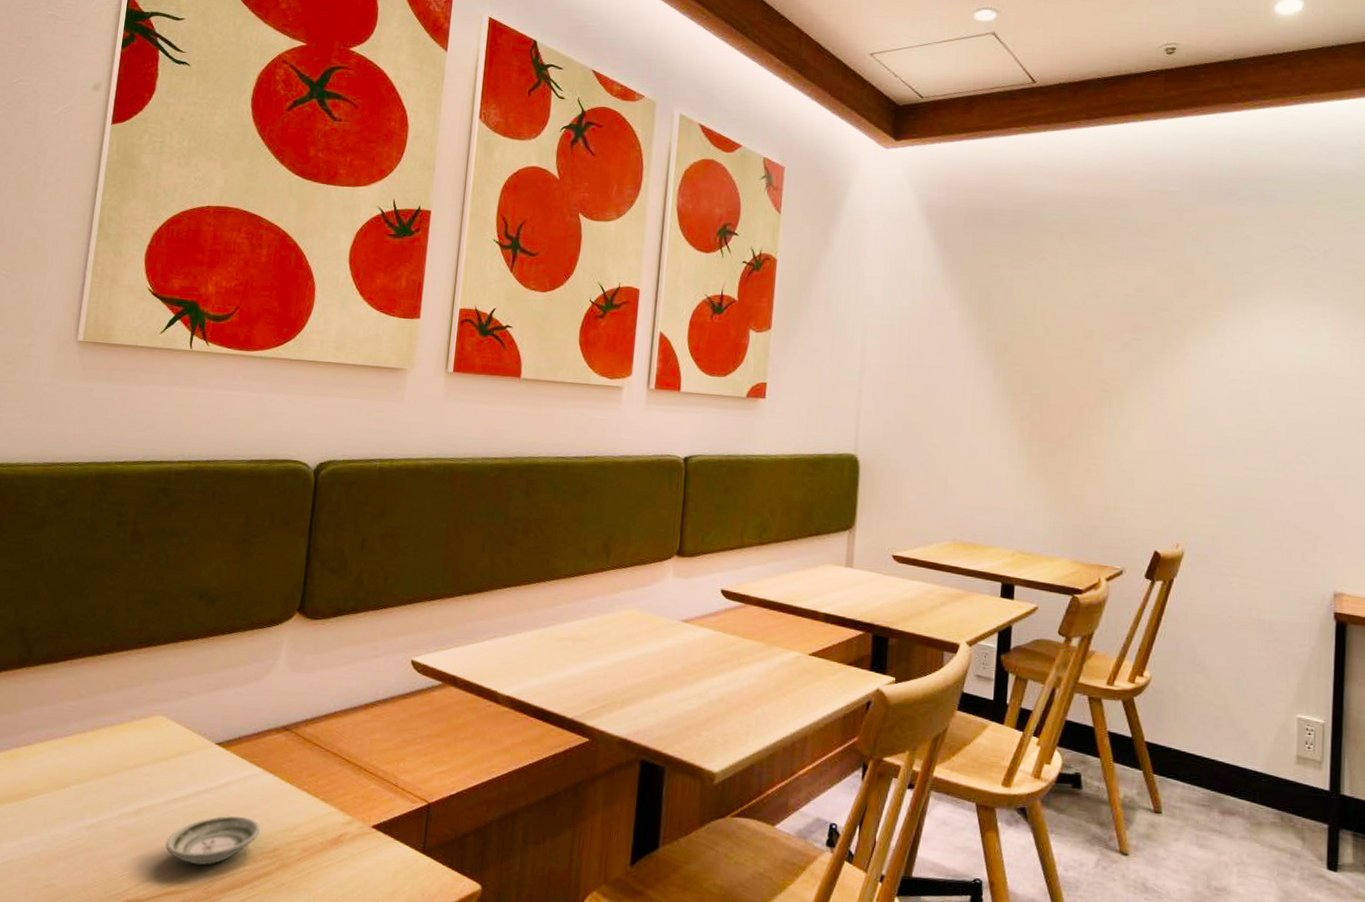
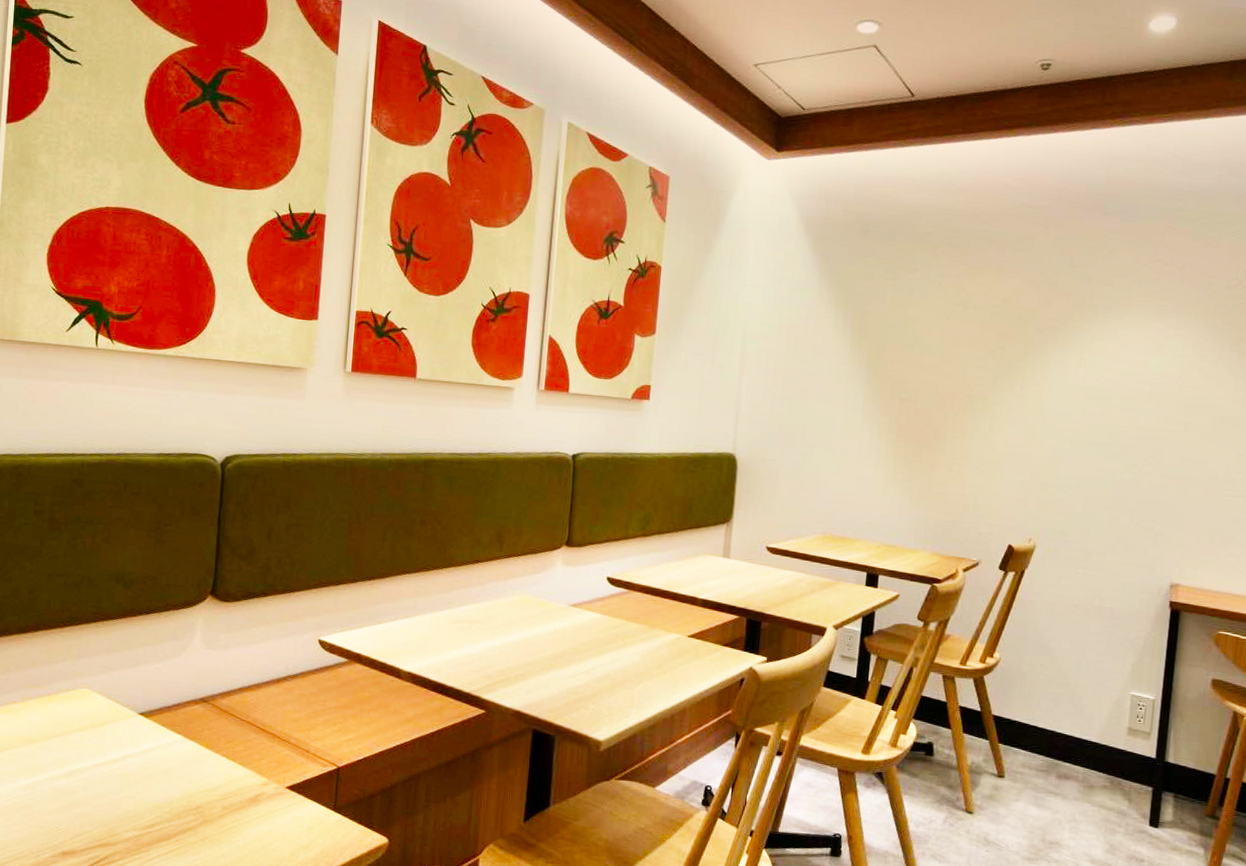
saucer: present [165,815,260,866] -> none [96,777,183,821]

